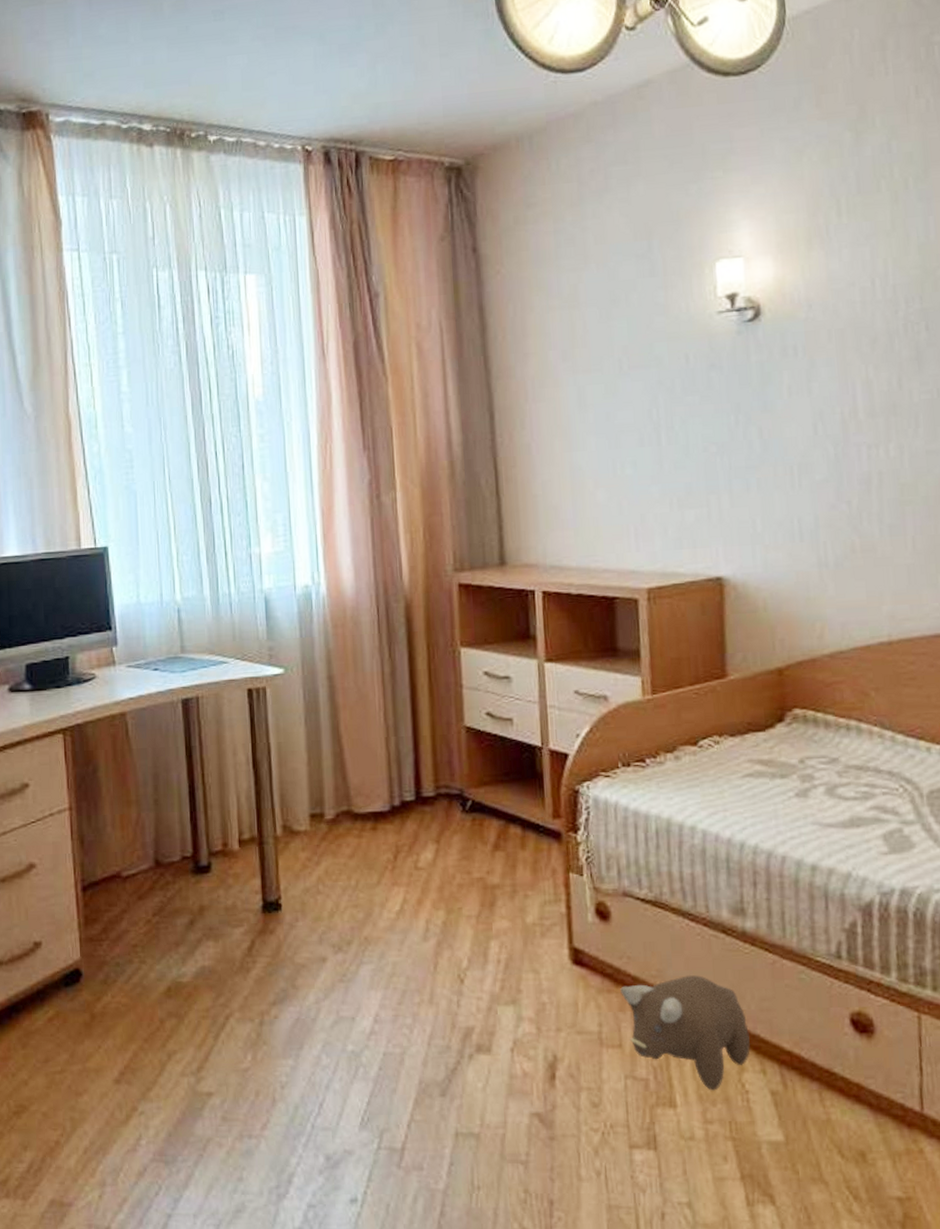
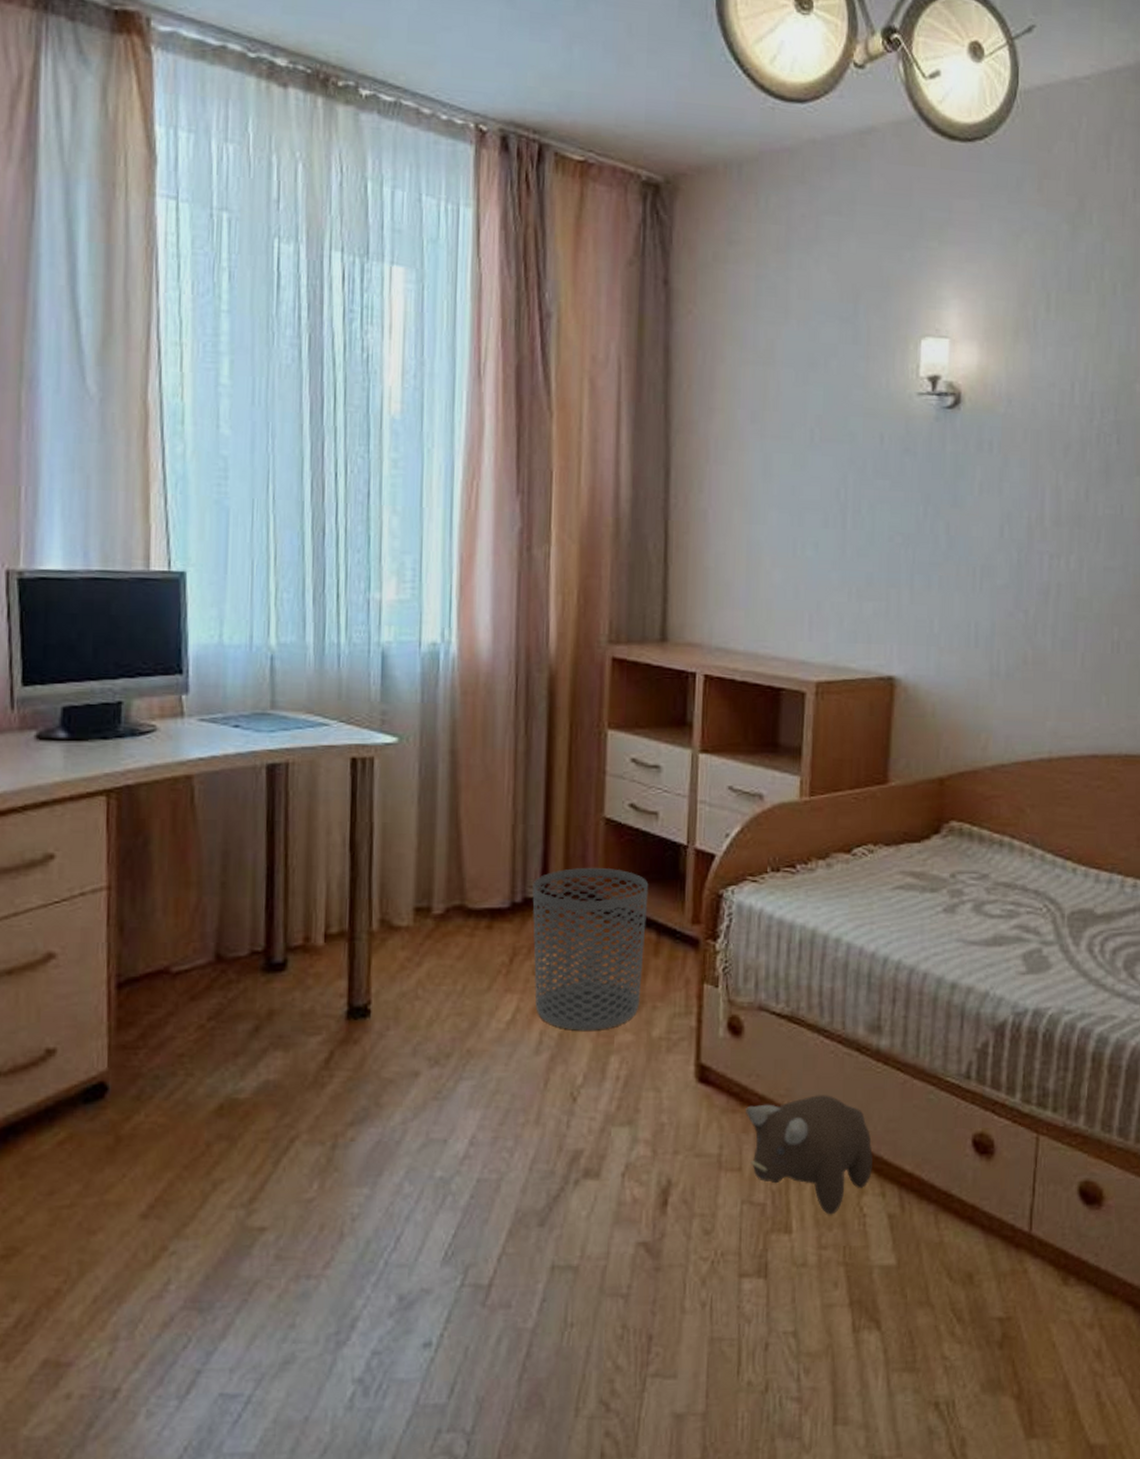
waste bin: none [408,771,513,919] -> present [532,867,649,1031]

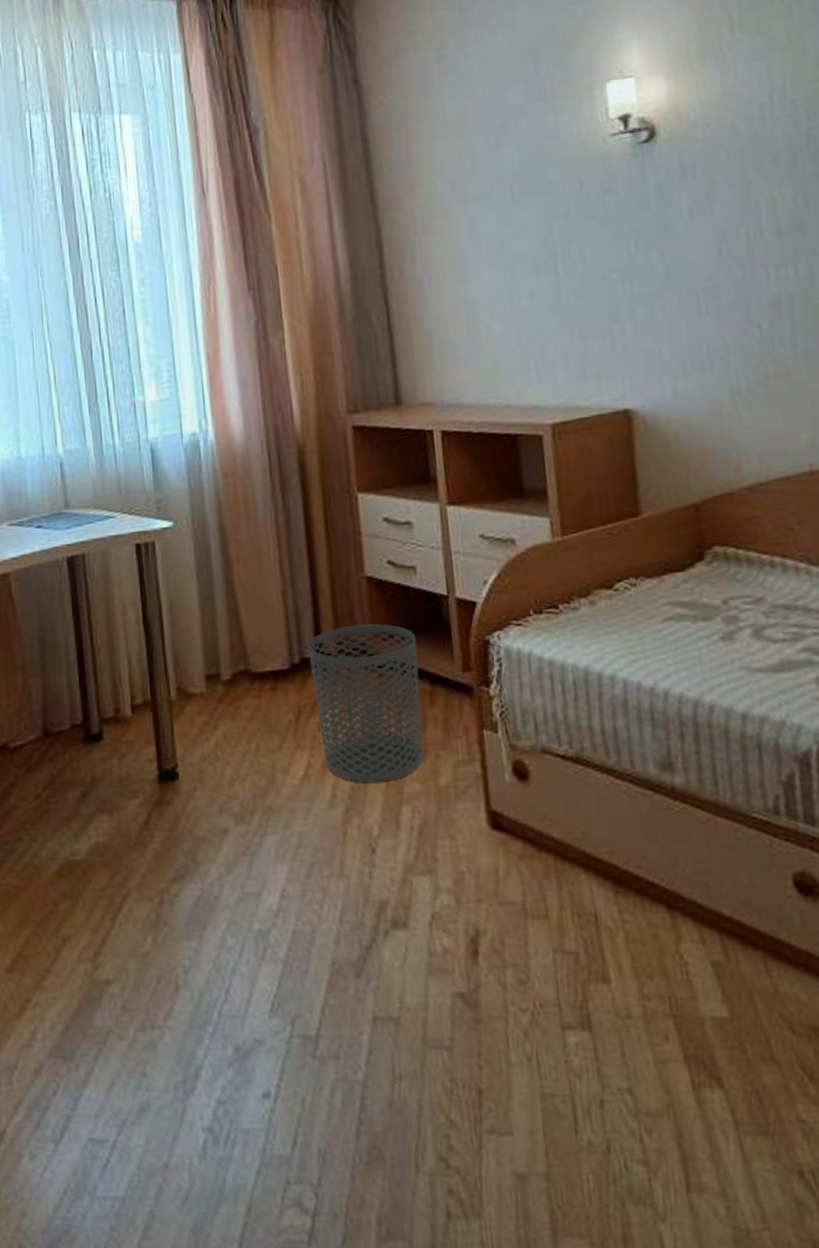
plush toy: present [746,1094,873,1215] -> none [543,836,687,963]

